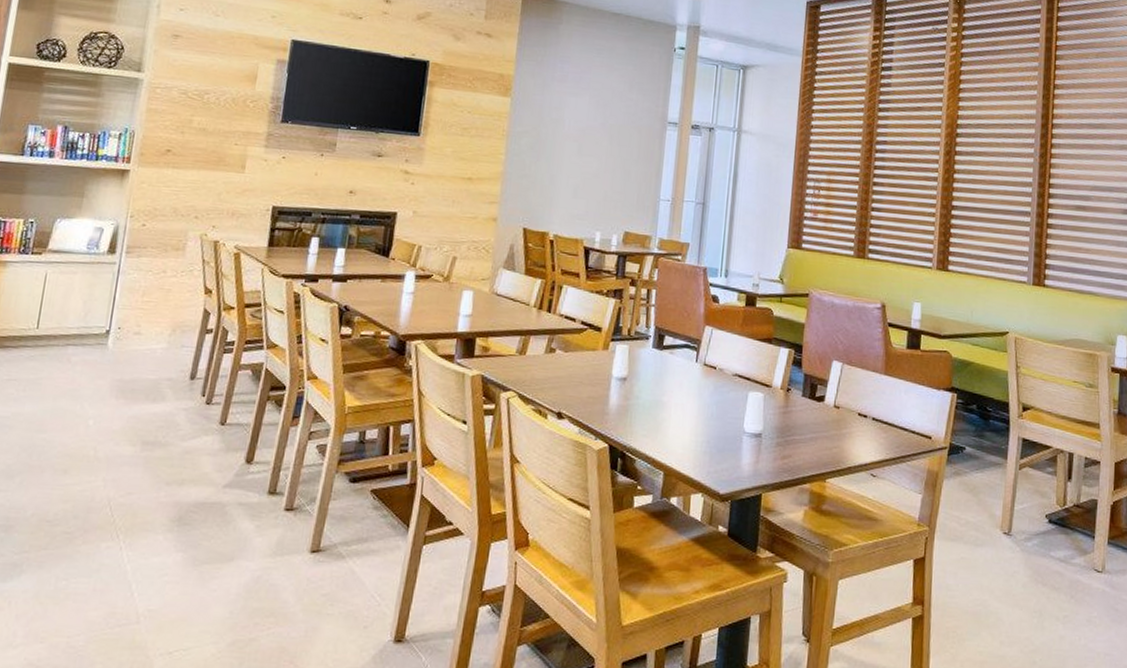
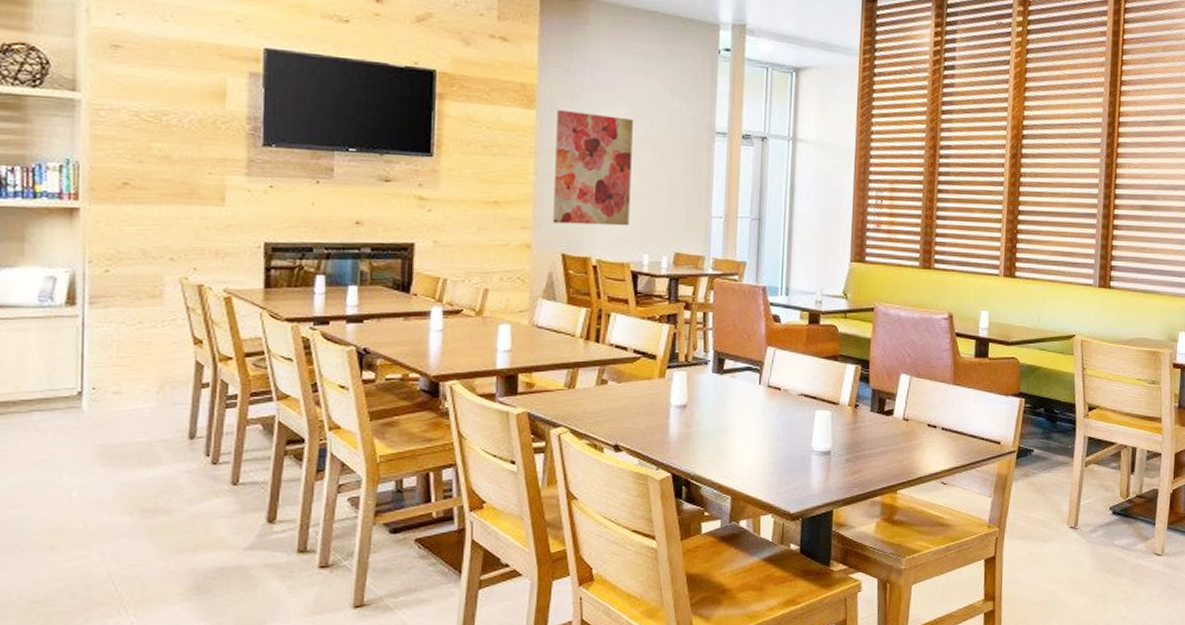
wall art: none [518,97,595,205] -> present [553,109,633,226]

